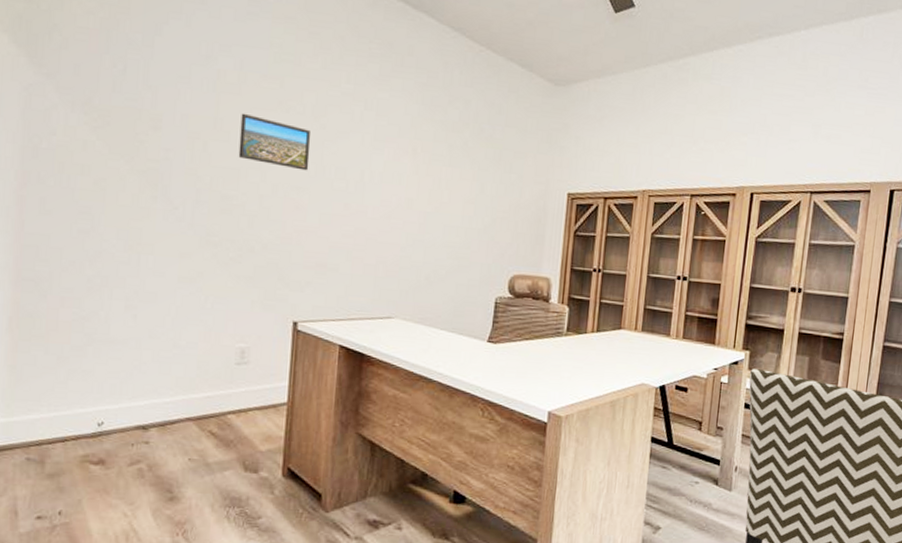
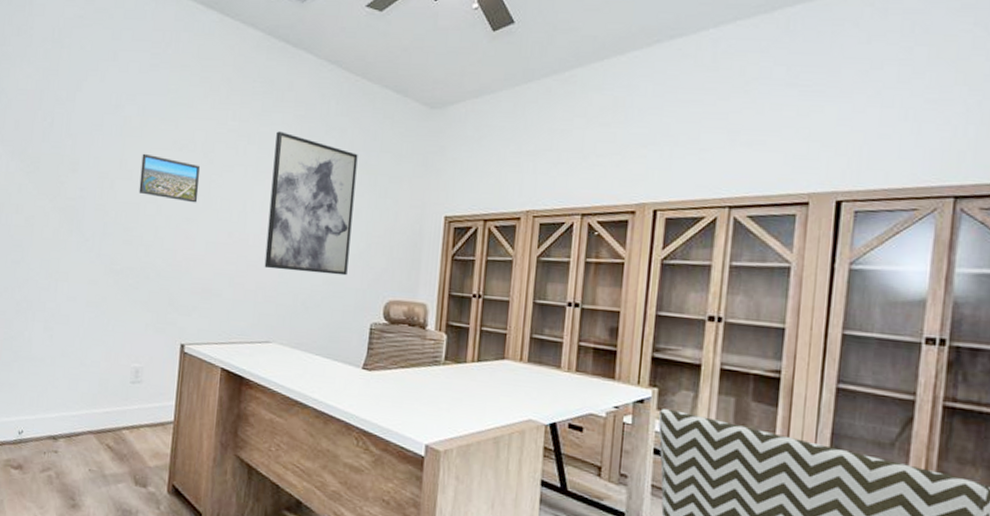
wall art: none [385,98,483,250] -> present [264,131,358,276]

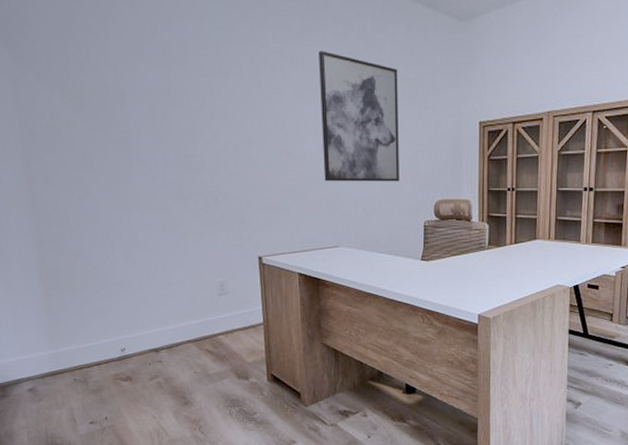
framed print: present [139,153,201,203] -> none [189,80,252,126]

